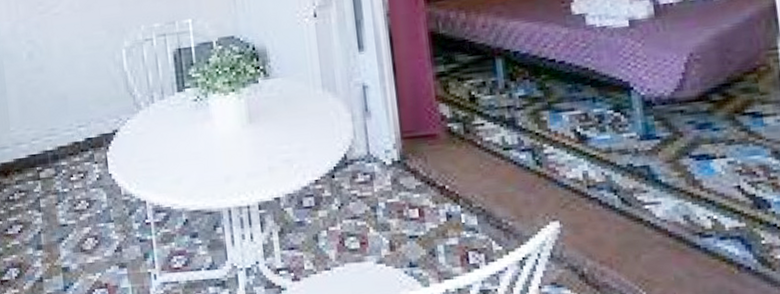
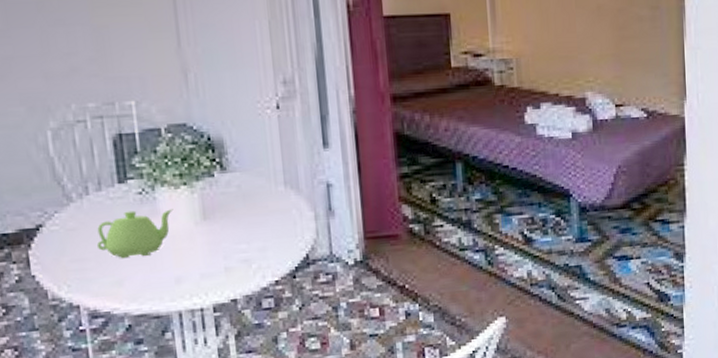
teapot: none [160,114,223,160] -> present [96,209,173,259]

